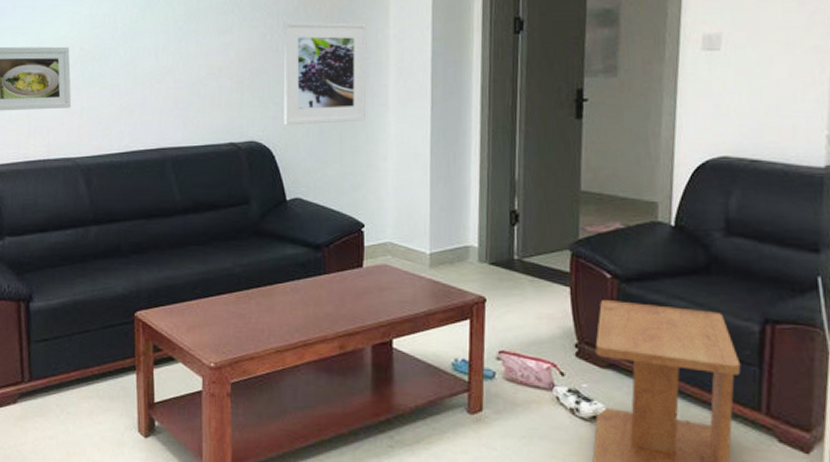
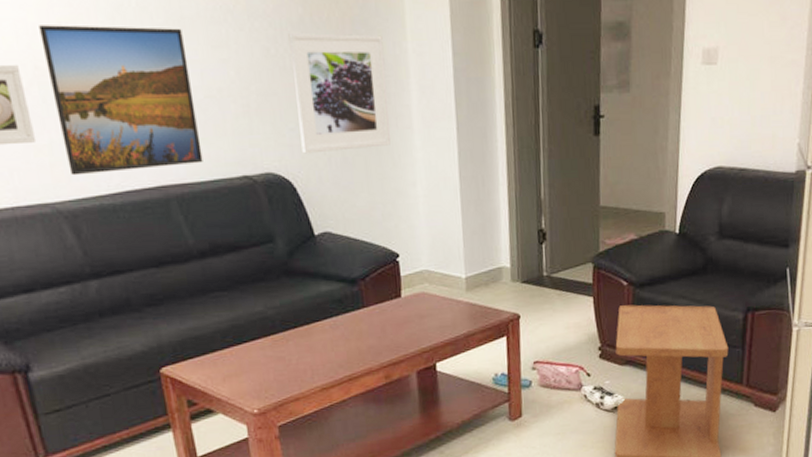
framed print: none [89,16,198,136] -> present [39,25,203,176]

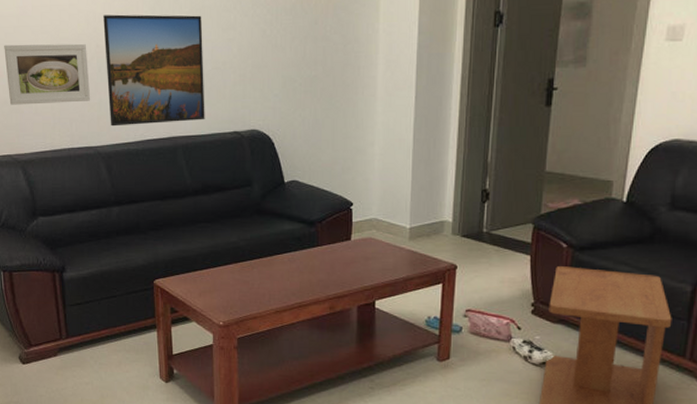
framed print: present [288,32,391,154] -> none [281,17,359,115]

